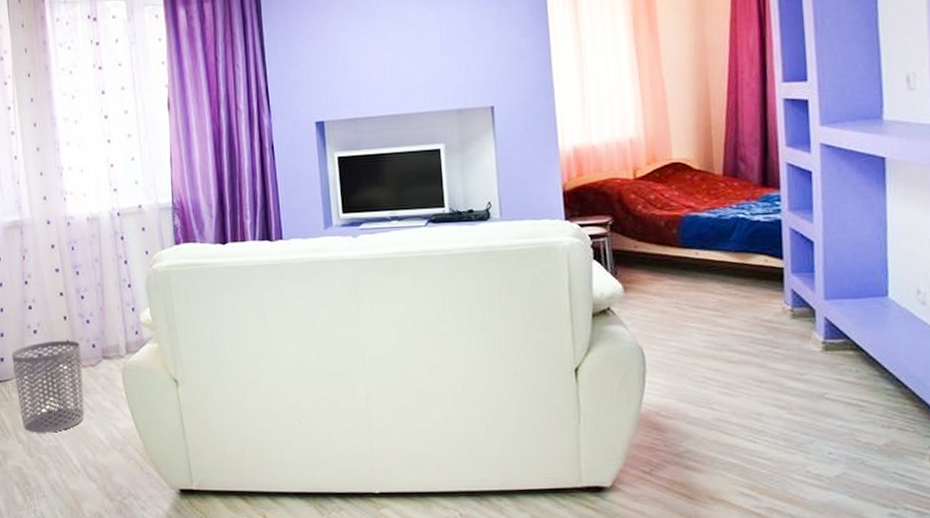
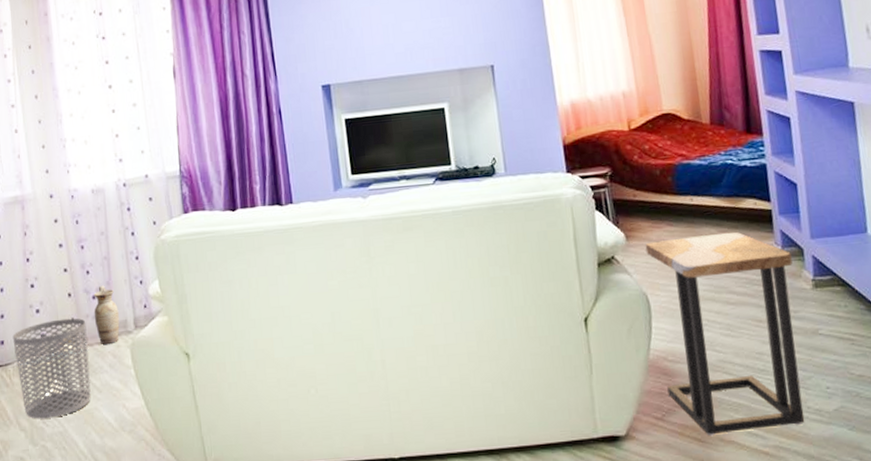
ceramic jug: none [87,310,112,367] -> present [93,285,120,344]
side table: none [644,288,803,494] -> present [645,231,805,437]

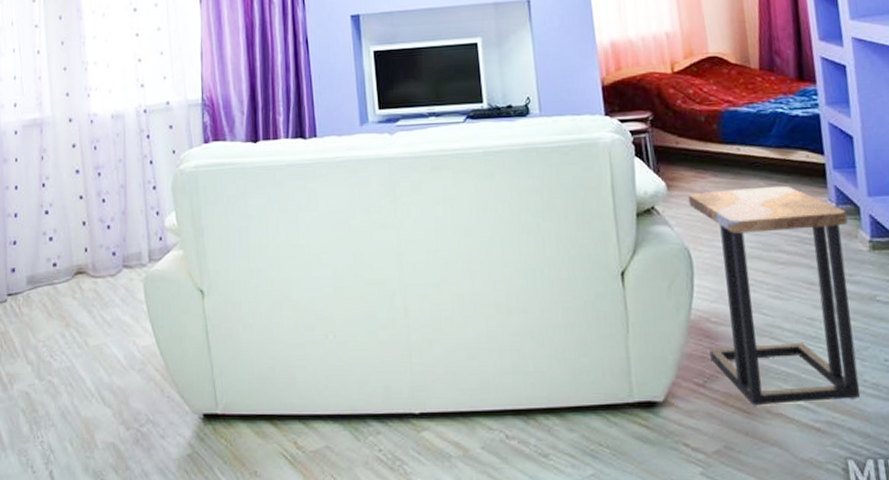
waste bin: present [13,318,91,419] -> none [24,247,101,353]
ceramic jug: present [93,285,120,344] -> none [108,215,134,277]

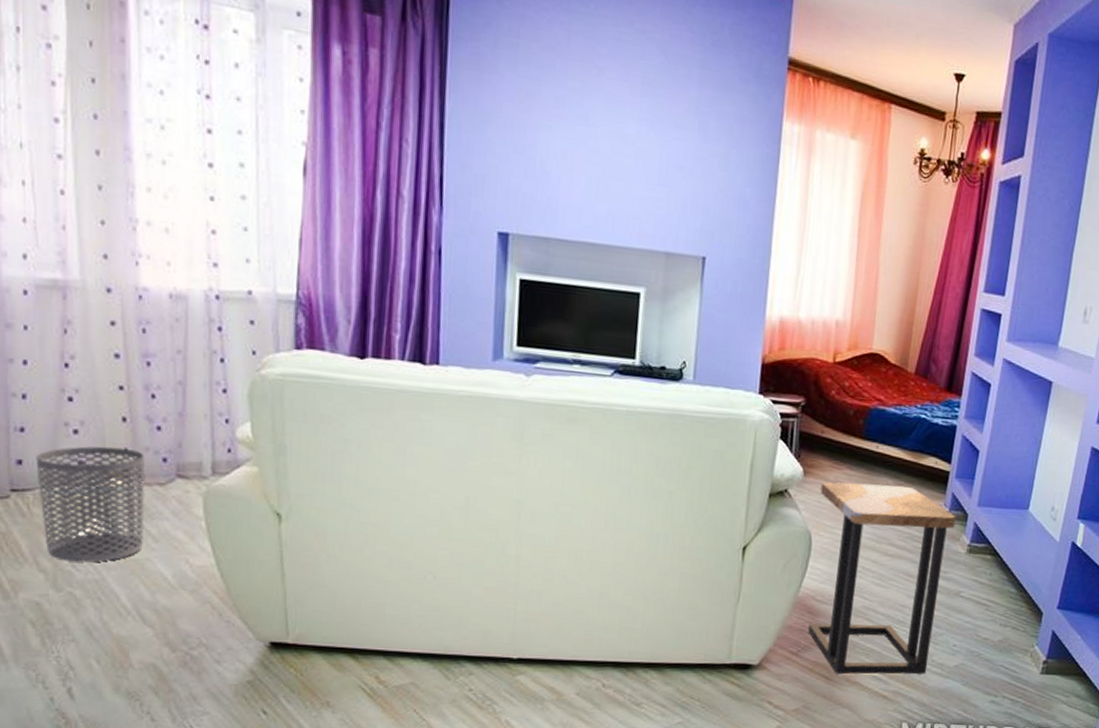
waste bin: none [24,247,101,353] -> present [36,446,145,563]

